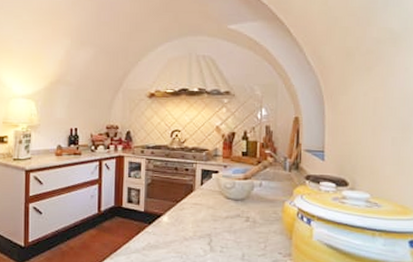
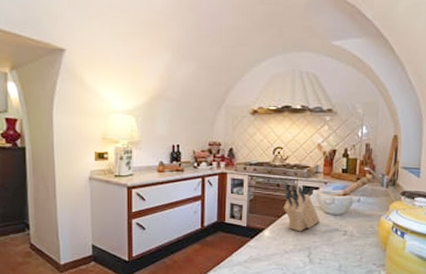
knife block: none [182,166,220,218] -> present [283,182,320,232]

